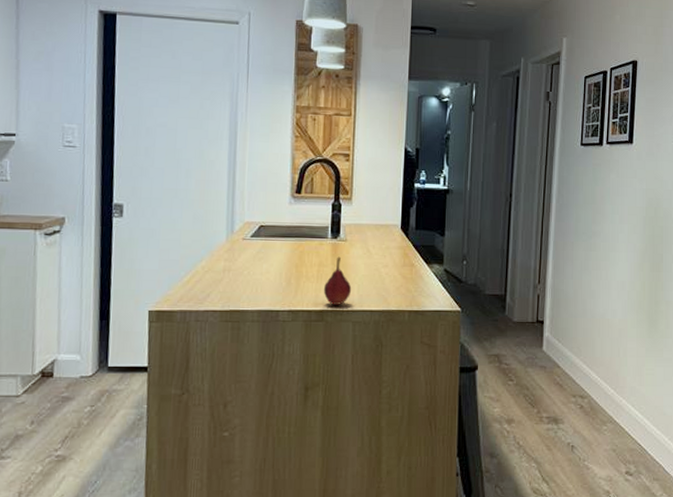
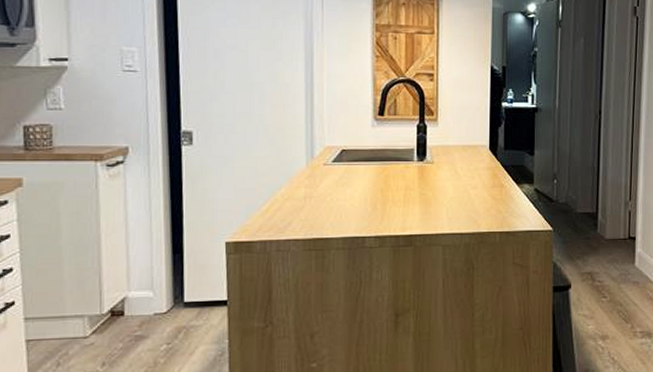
fruit: present [323,256,352,305] -> none [411,179,441,229]

